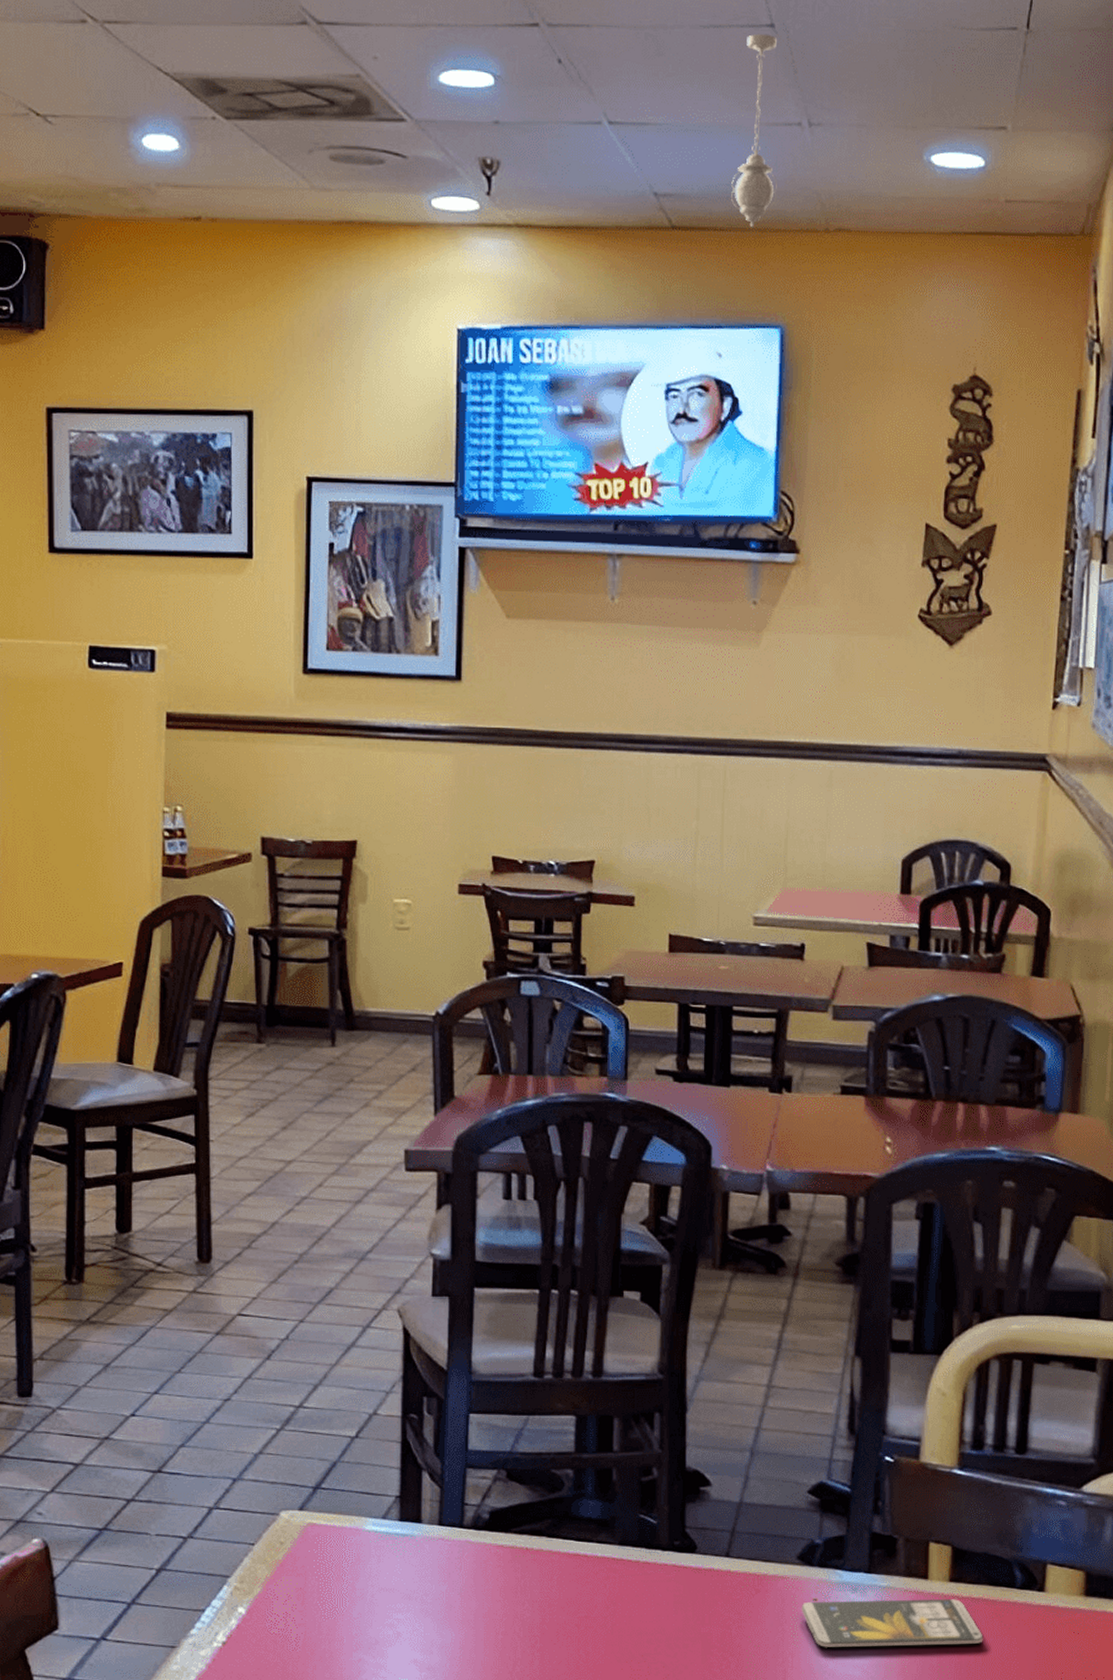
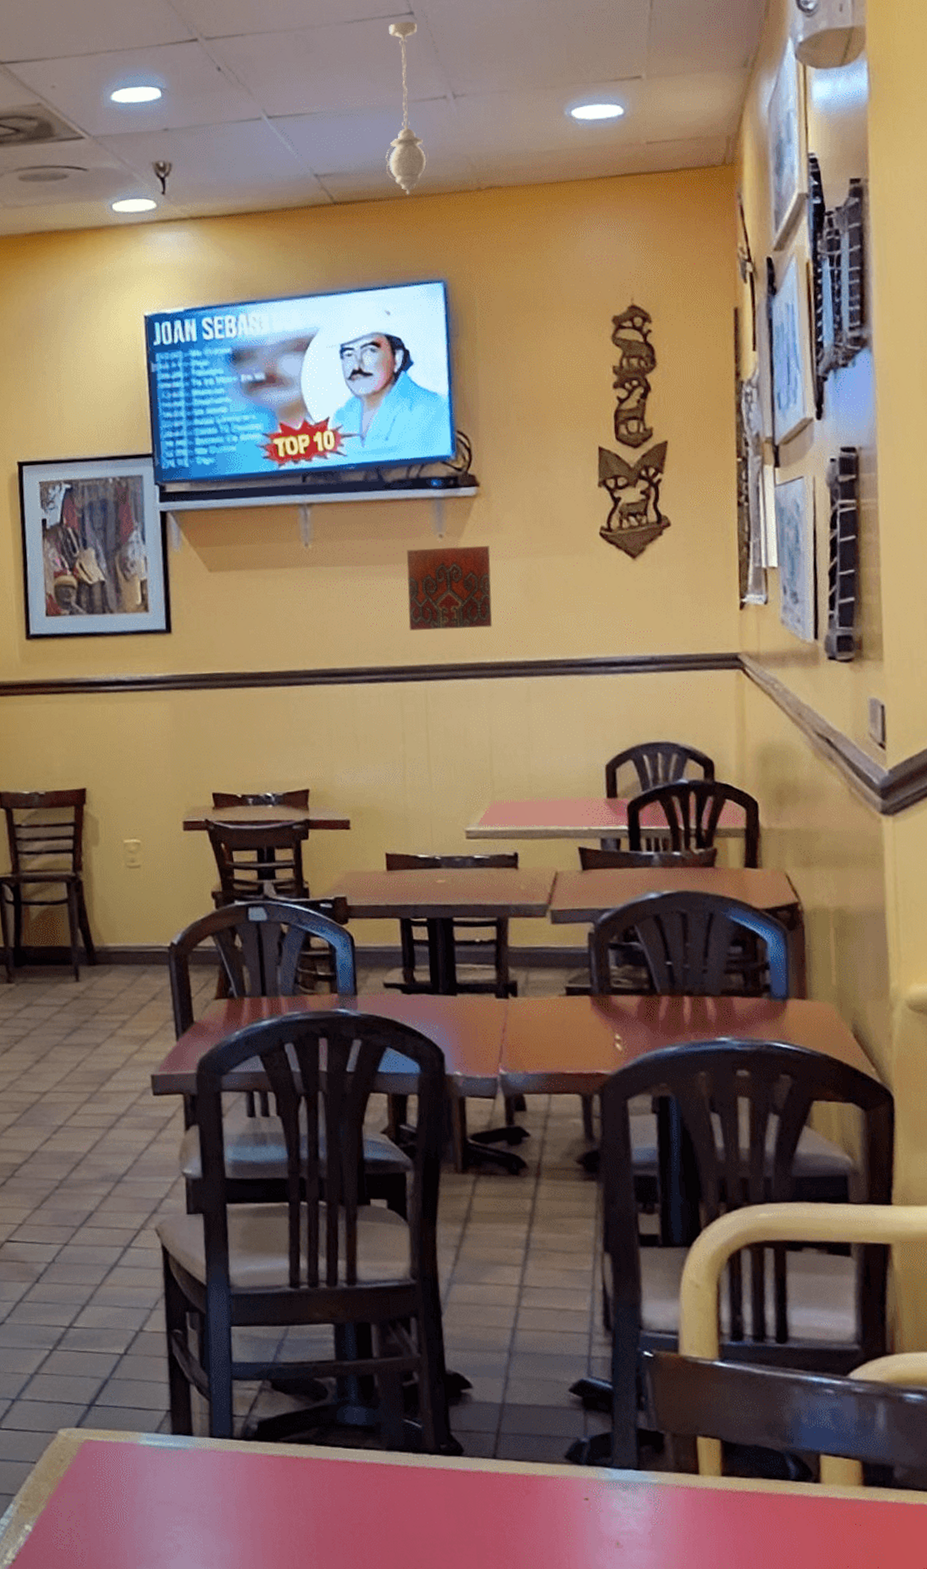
decorative tile: none [713,614,804,705] -> present [406,545,492,631]
smartphone: present [801,1599,983,1648] -> none [573,1494,762,1548]

